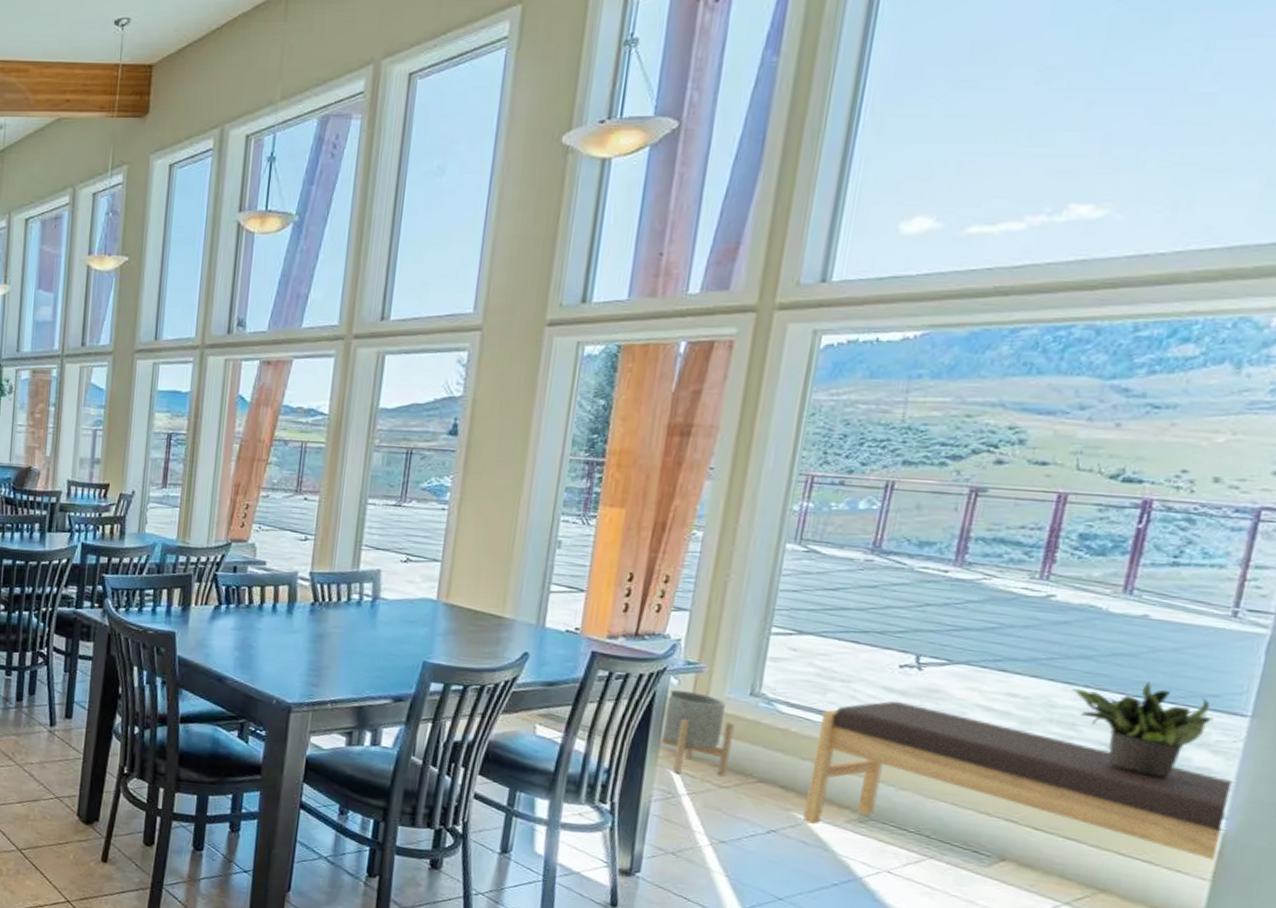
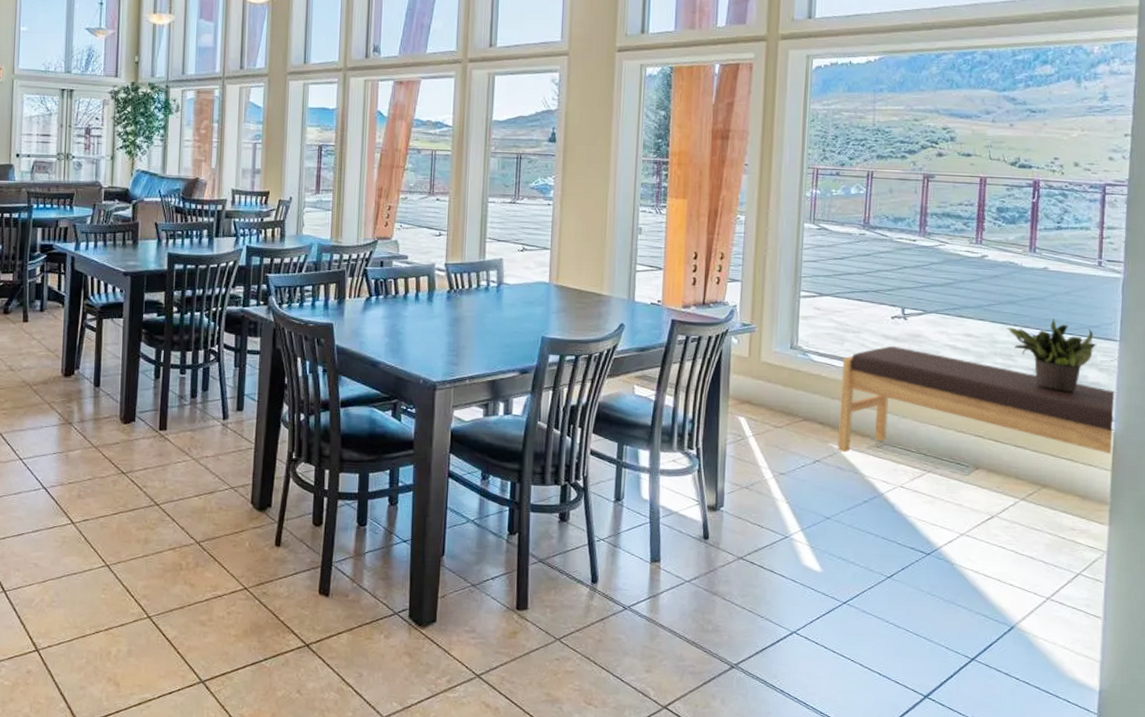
planter: present [659,689,735,777] -> none [728,347,782,418]

